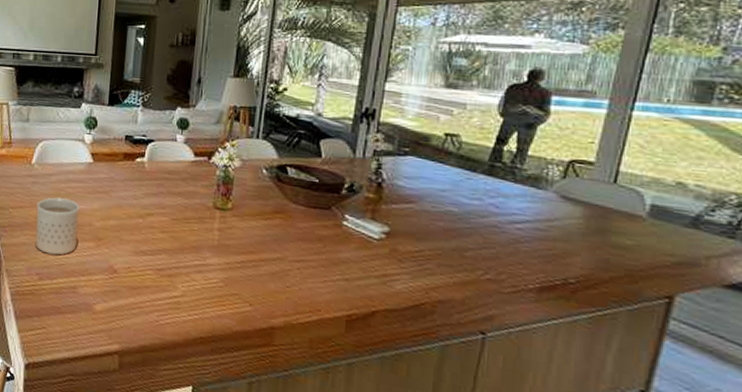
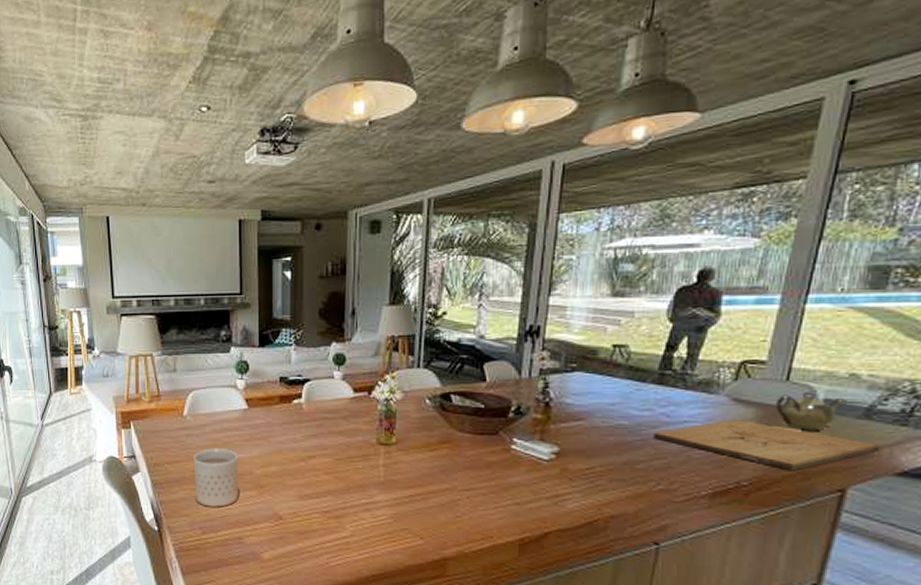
cutting board: none [482,216,708,273] -> present [653,420,881,471]
teapot: none [604,196,674,235] -> present [776,392,847,430]

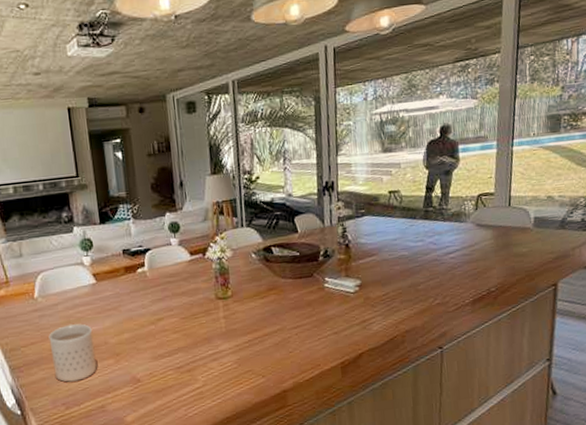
cutting board: present [653,420,881,471] -> none [427,240,574,275]
teapot: present [776,392,847,430] -> none [505,213,548,243]

